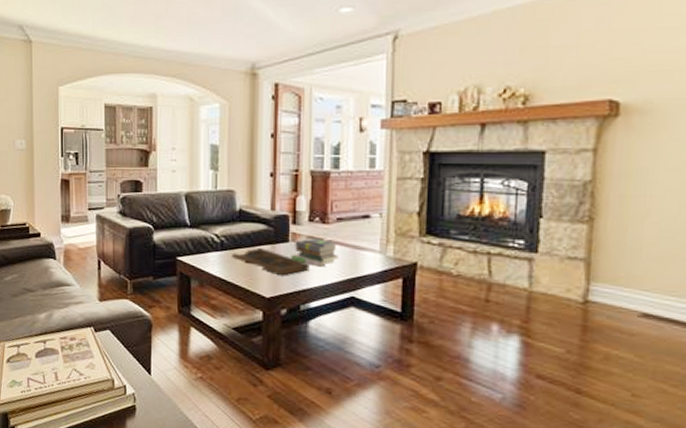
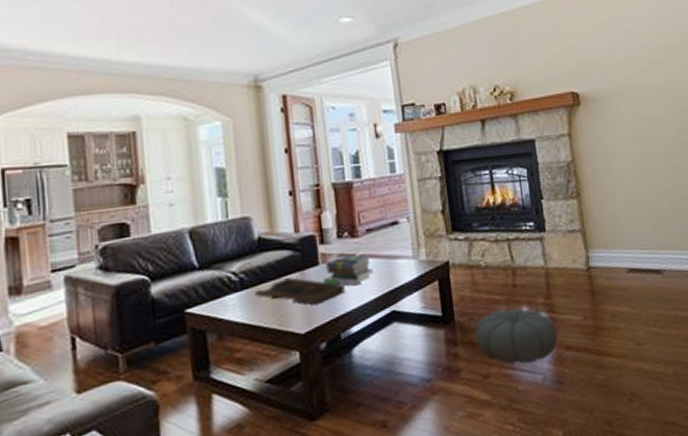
pouf: none [434,320,530,380] -> present [476,308,558,364]

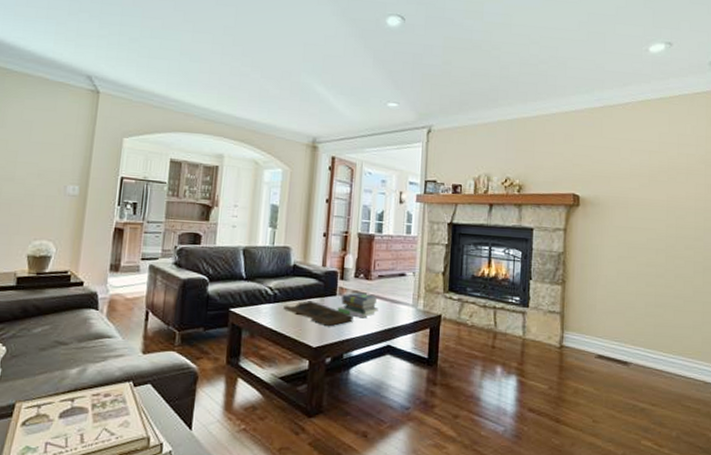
pouf: present [476,308,558,364] -> none [453,364,524,415]

